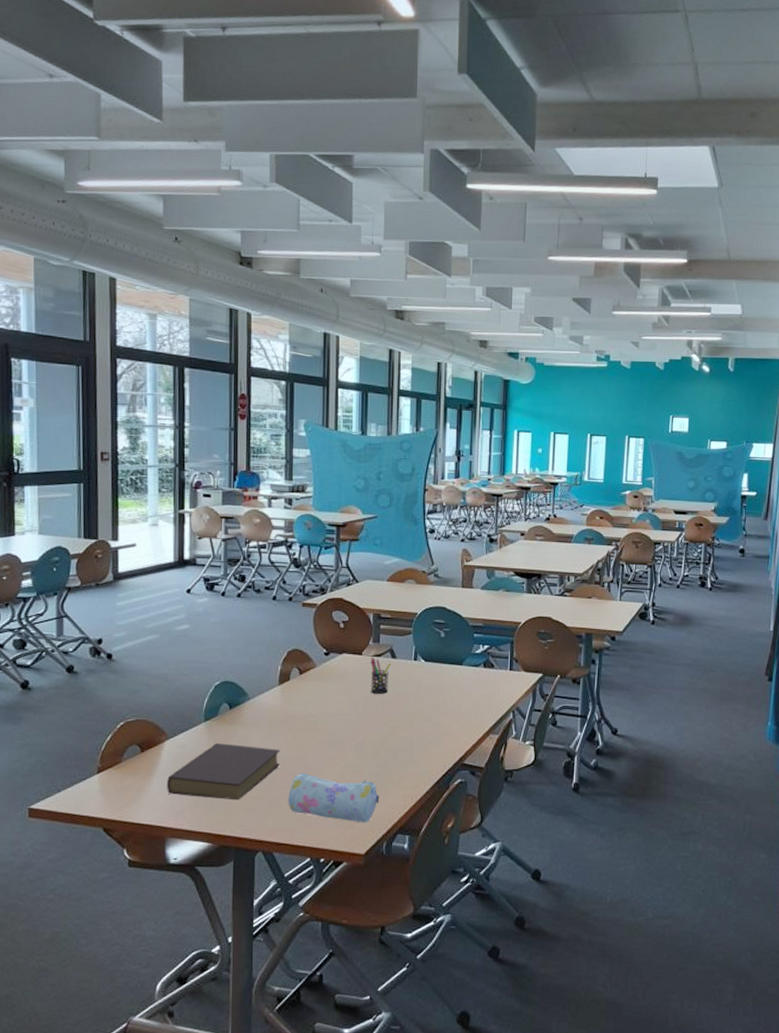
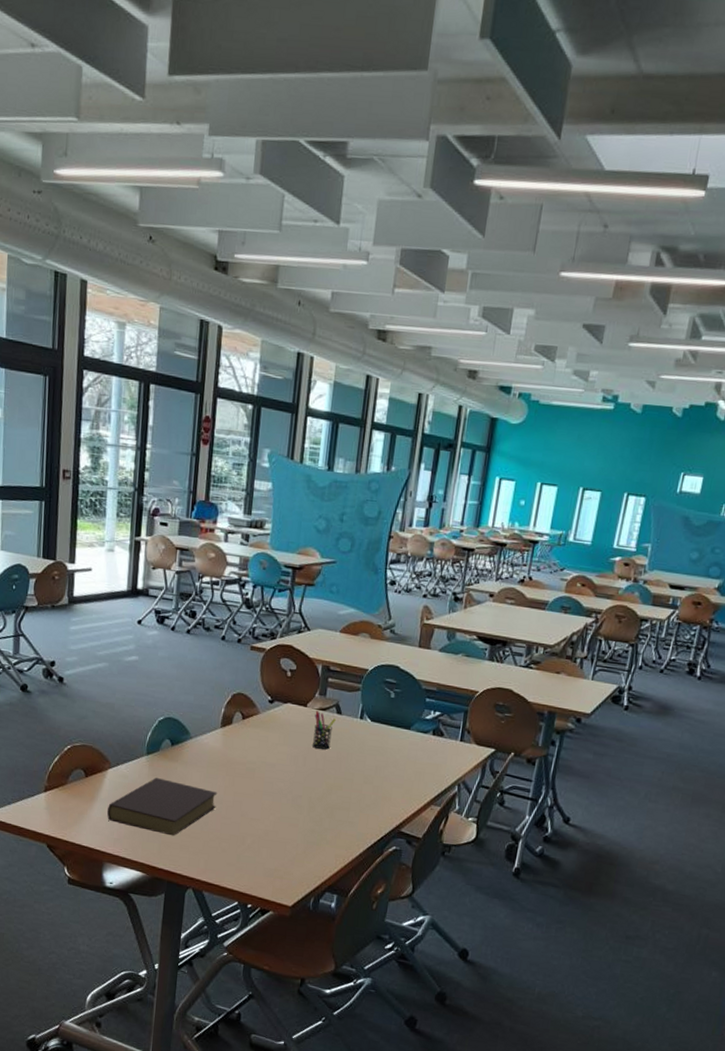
pencil case: present [288,773,380,823] -> none [221,818,312,876]

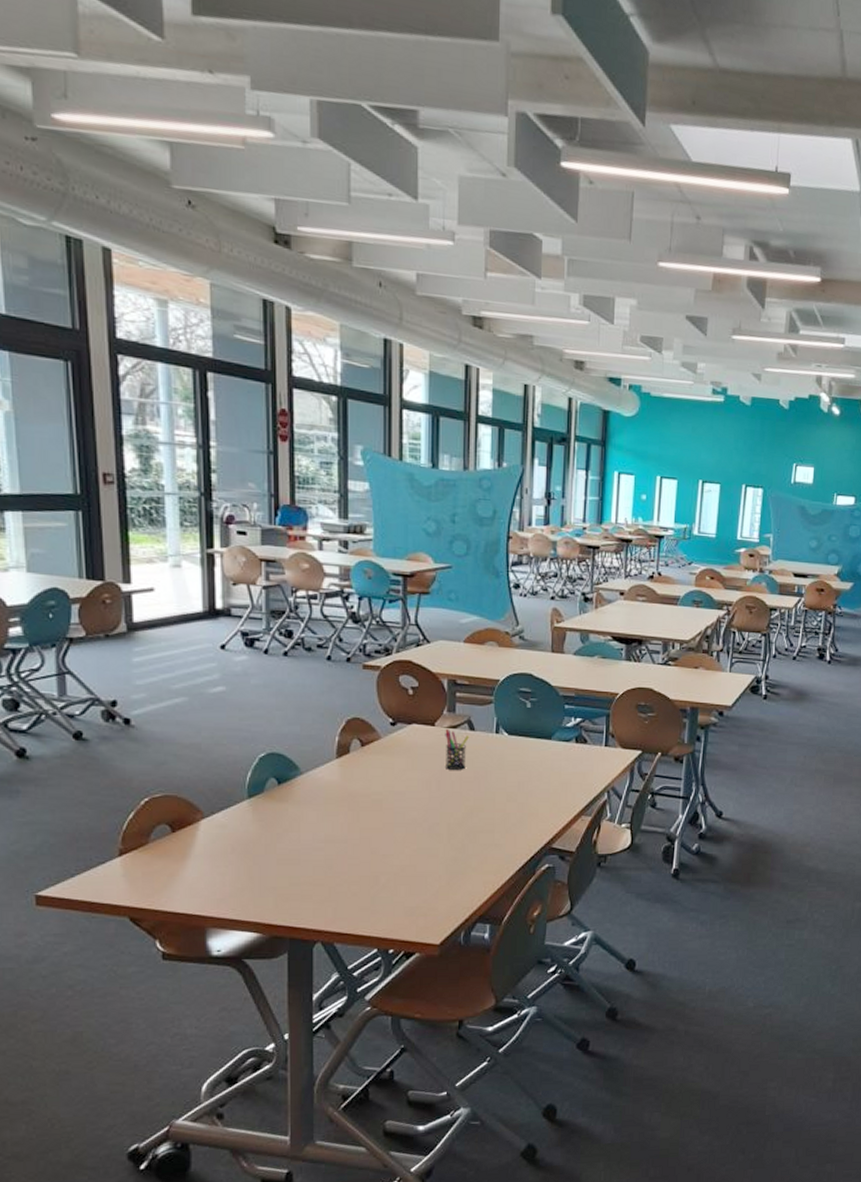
book: present [106,778,218,836] -> none [204,823,340,887]

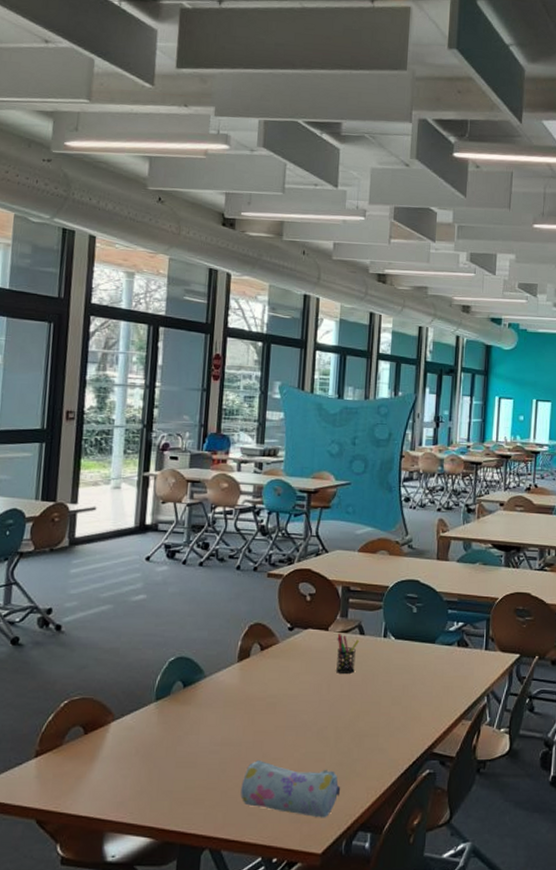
pencil case: none [350,857,457,911] -> present [240,761,341,818]

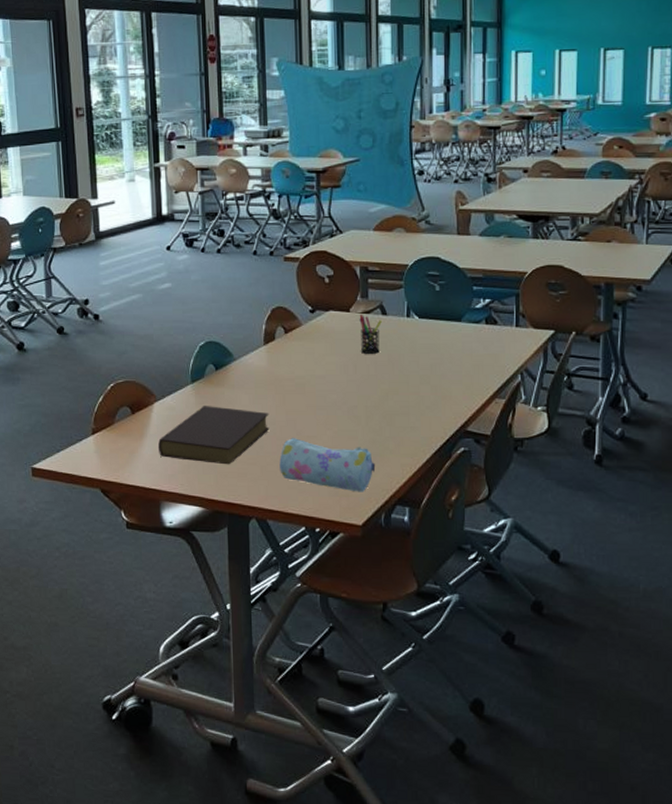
book: none [109,726,236,790] -> present [157,406,270,465]

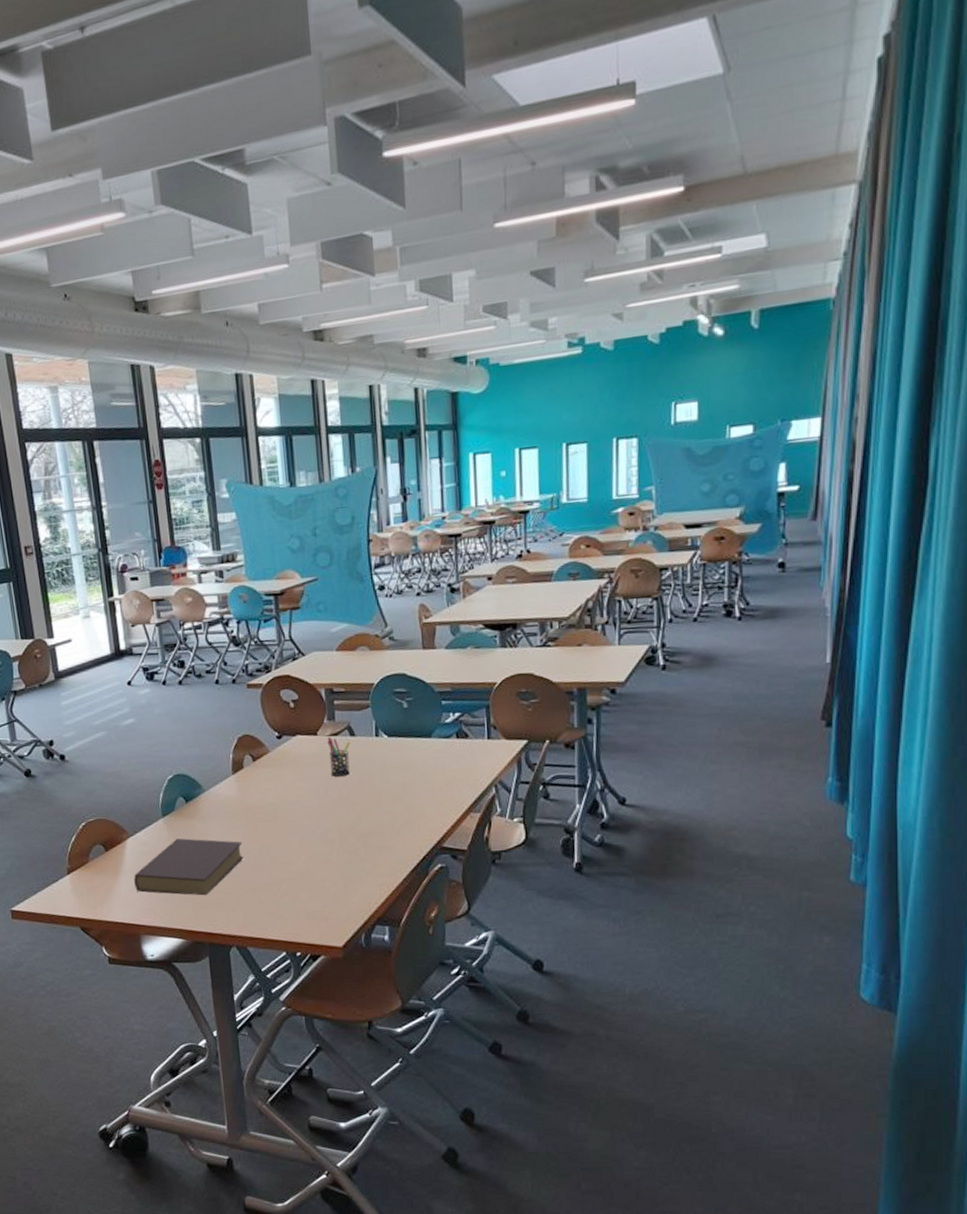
pencil case: present [279,438,376,492] -> none [256,865,353,915]

